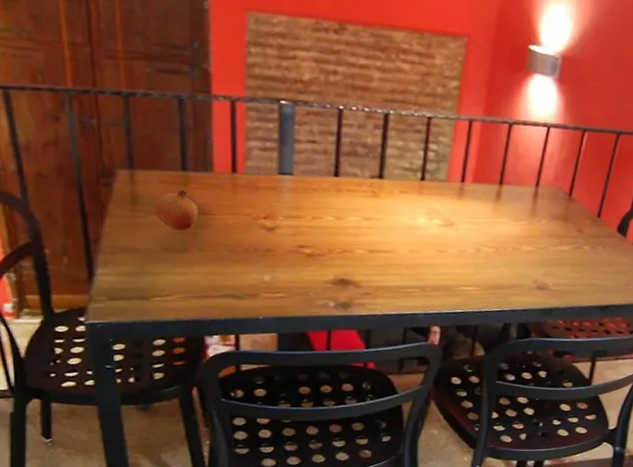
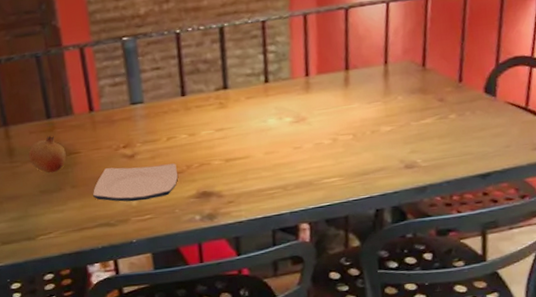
plate: none [223,237,318,277] -> present [93,163,178,202]

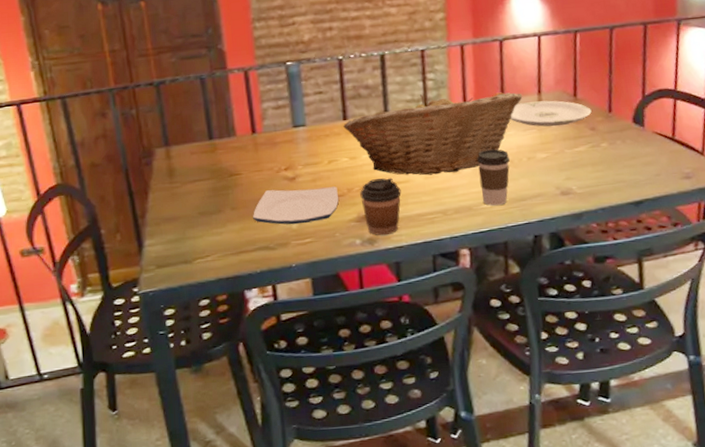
fruit: present [28,135,66,174] -> none [189,156,227,195]
fruit basket: none [181,63,368,151] -> present [343,92,523,176]
coffee cup: none [199,154,241,212] -> present [360,178,402,236]
coffee cup: none [319,122,353,181] -> present [477,149,510,206]
plate: none [354,71,441,99] -> present [510,100,592,127]

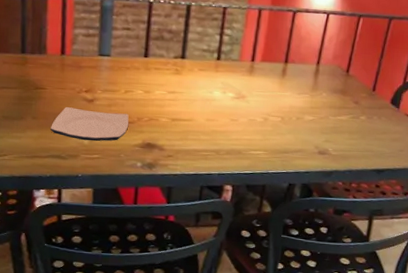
fruit basket: present [343,92,523,176] -> none [143,46,304,120]
coffee cup: present [360,178,402,236] -> none [148,113,184,163]
coffee cup: present [477,149,510,206] -> none [252,104,282,154]
plate: present [510,100,592,127] -> none [289,69,359,96]

